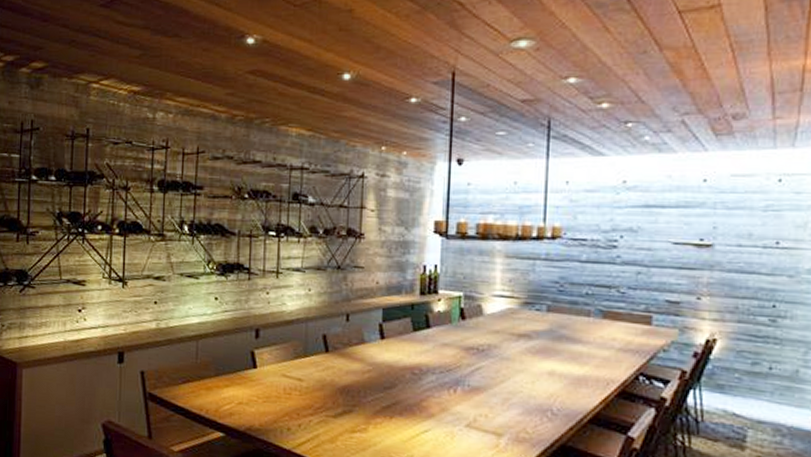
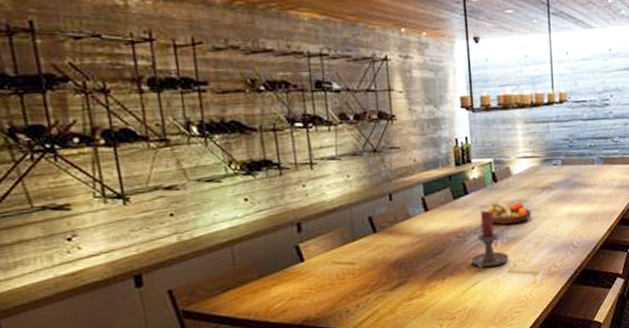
candle holder: none [423,349,469,416] -> present [470,210,509,269]
fruit bowl: none [450,341,503,372] -> present [488,200,532,225]

